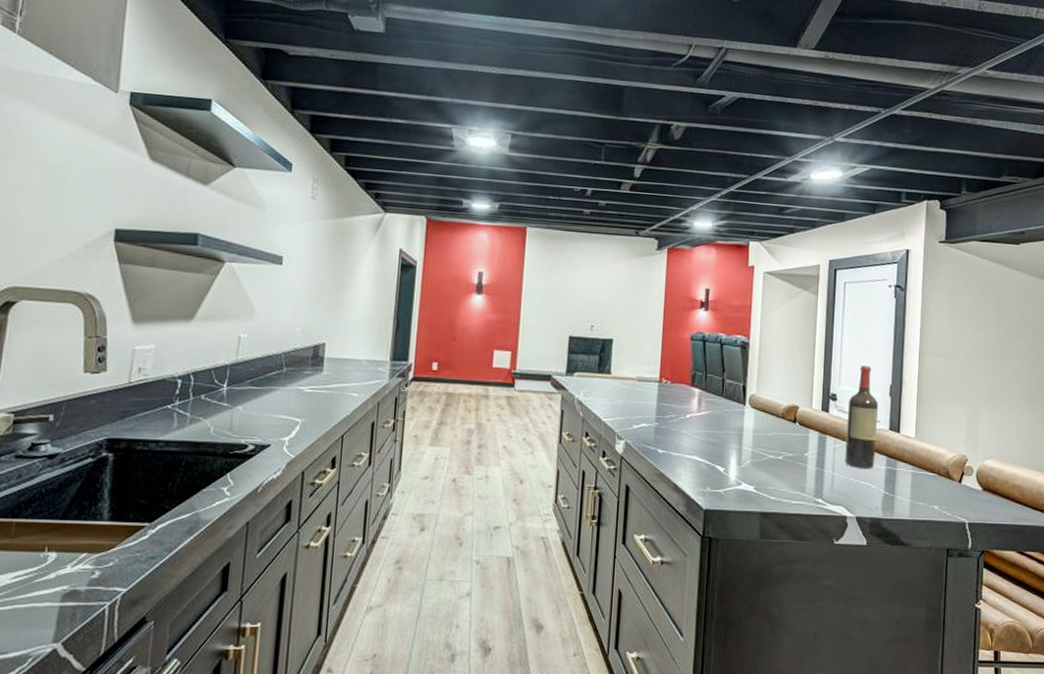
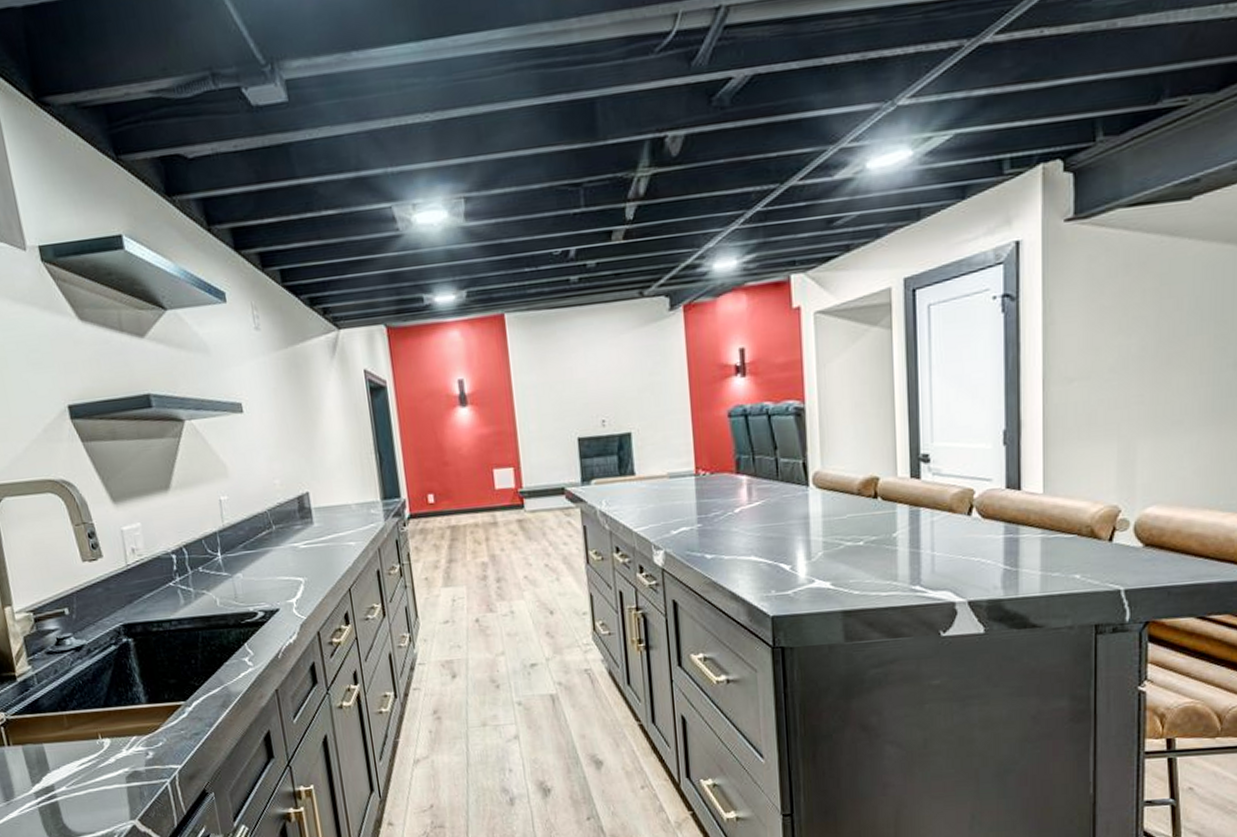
wine bottle: present [845,366,879,470] -> none [946,410,989,543]

